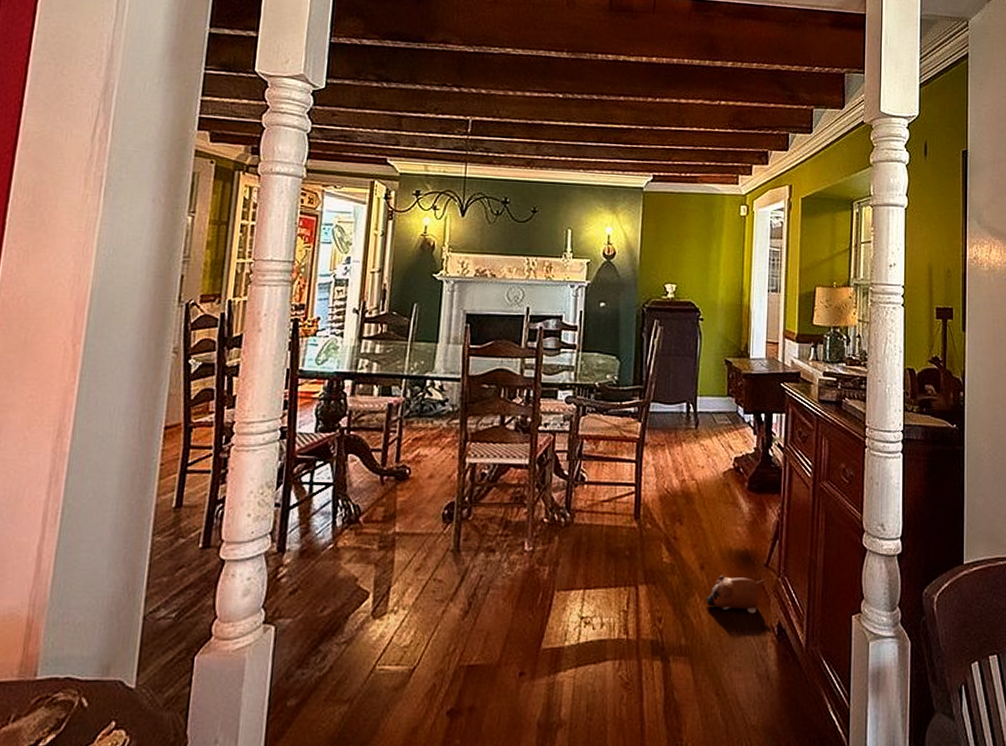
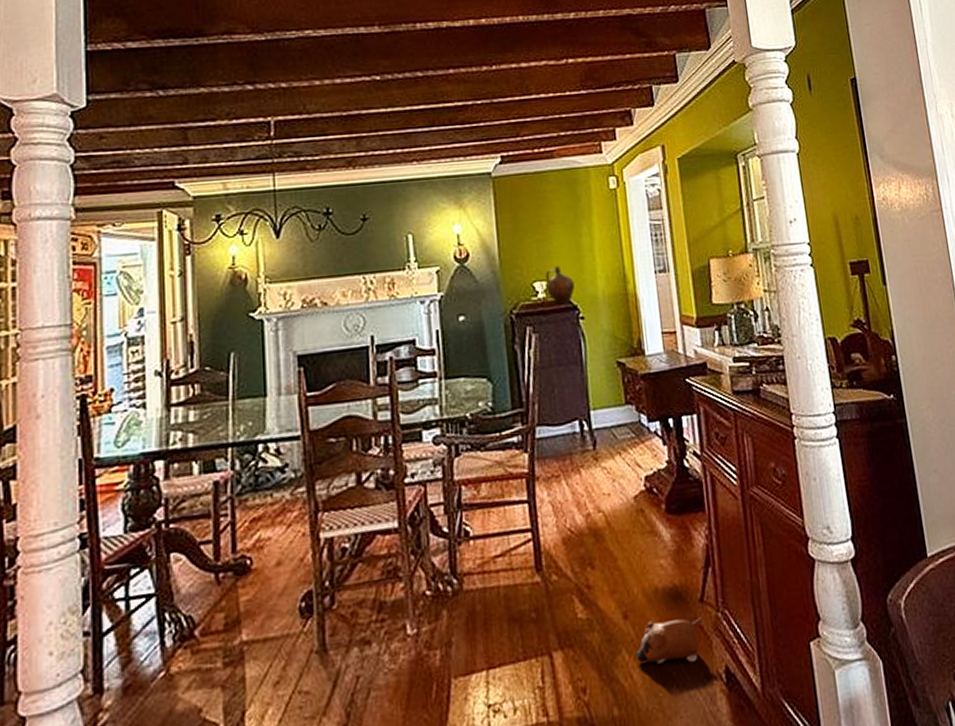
ceramic jug: none [675,273,699,306] -> present [545,266,575,305]

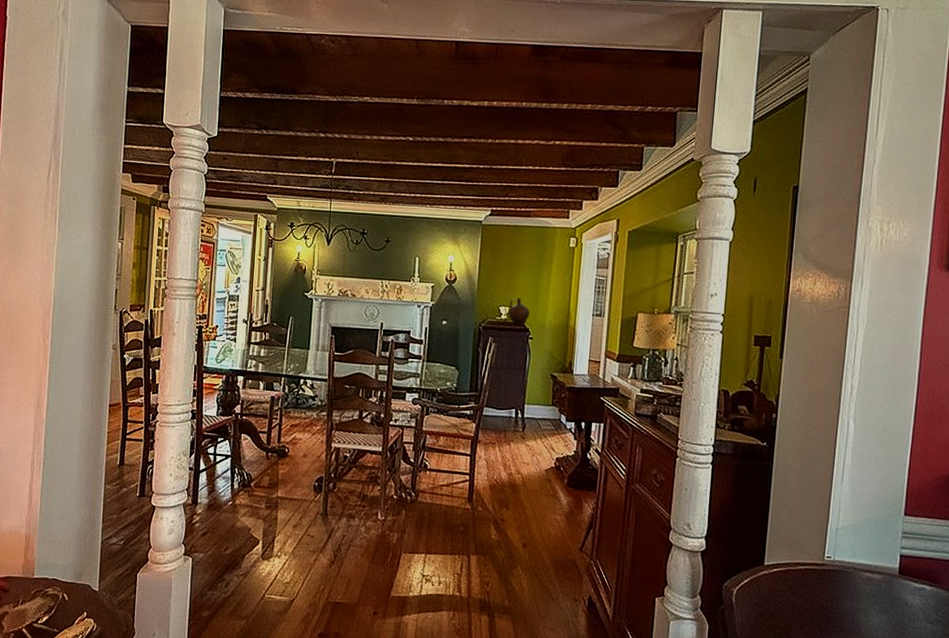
dog toy: present [635,617,702,664] -> none [526,553,579,588]

